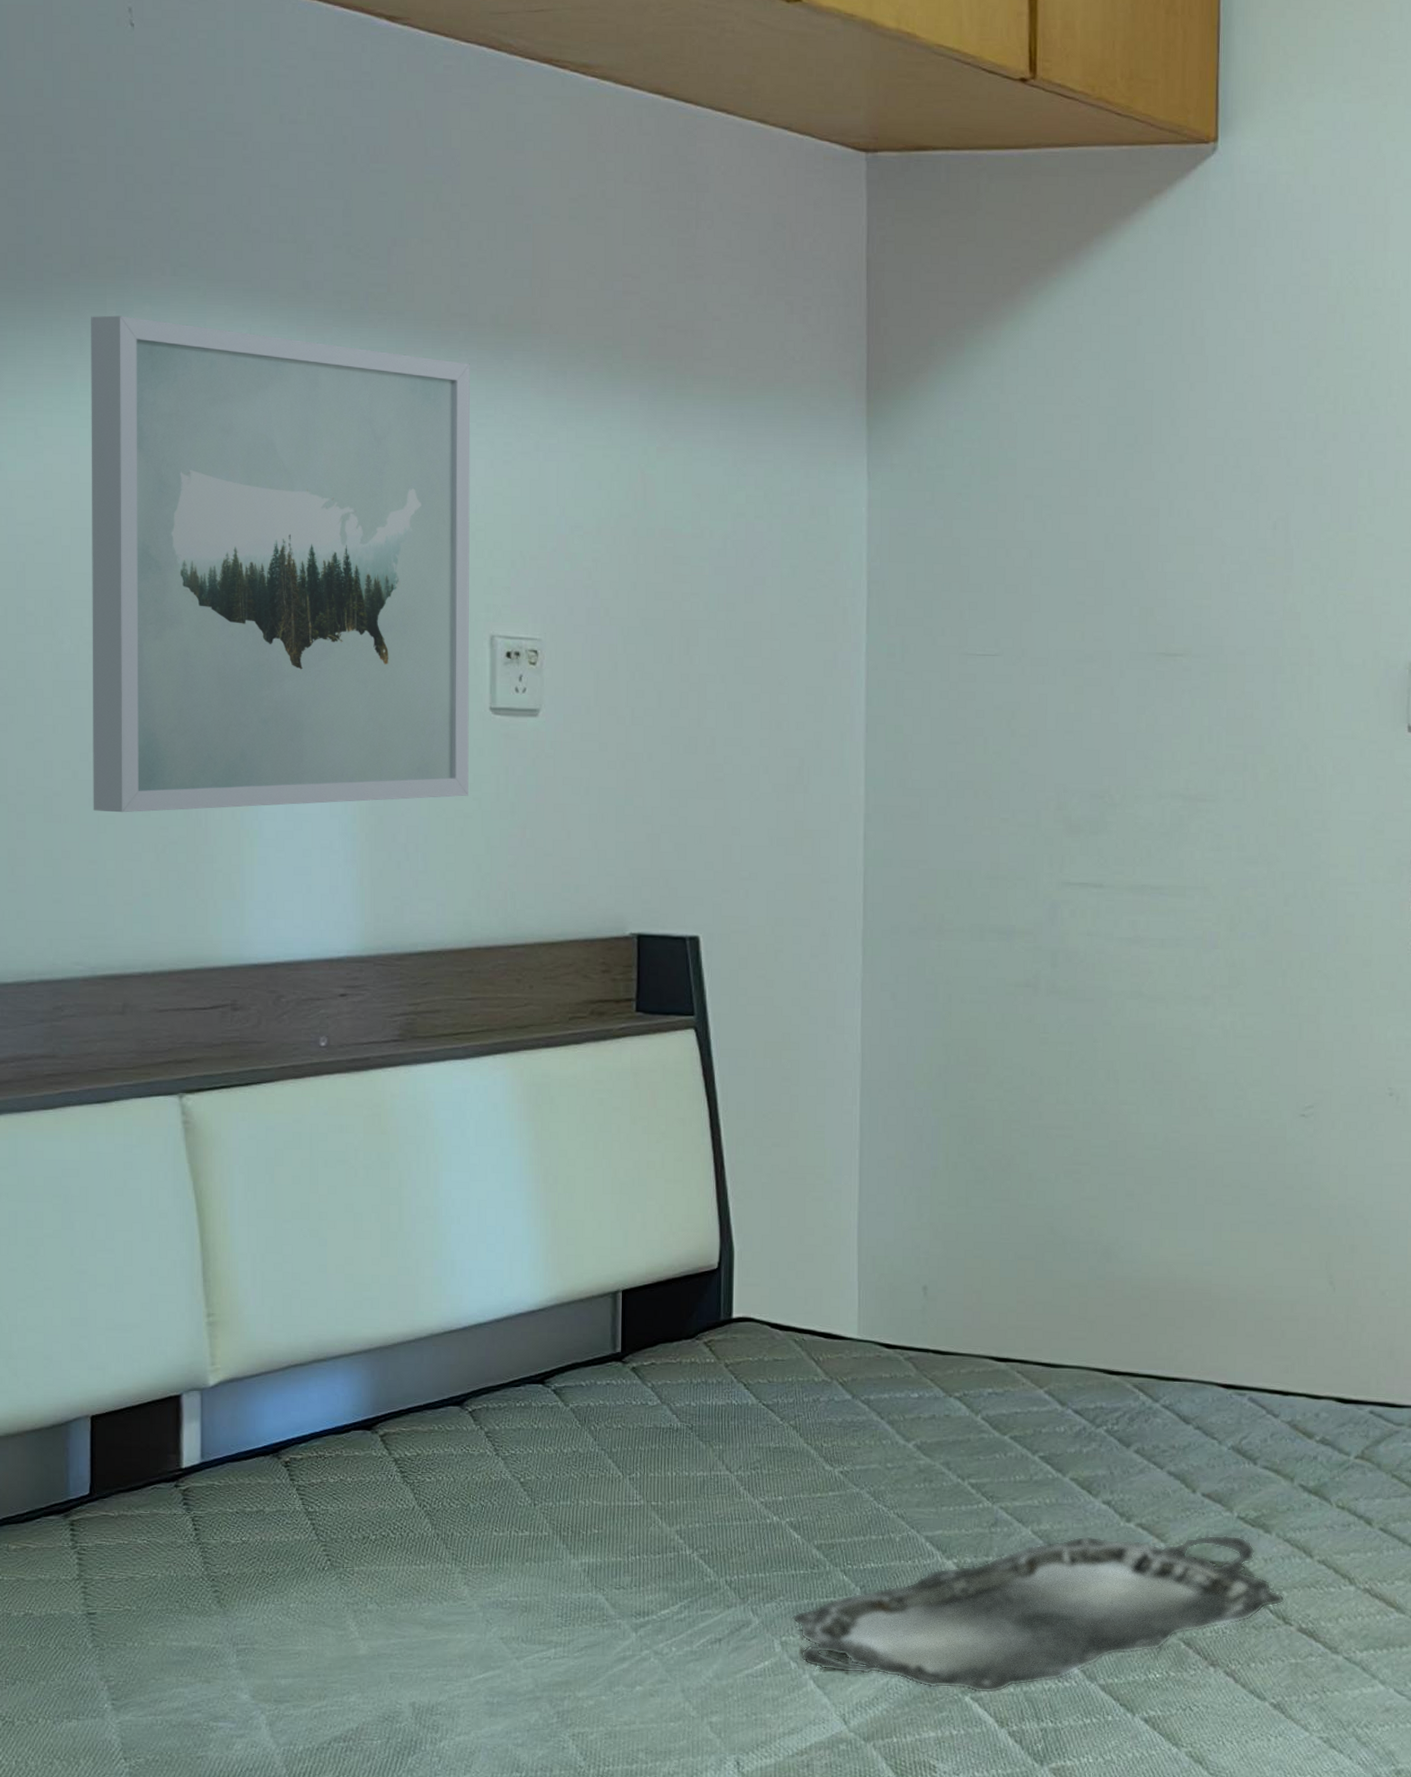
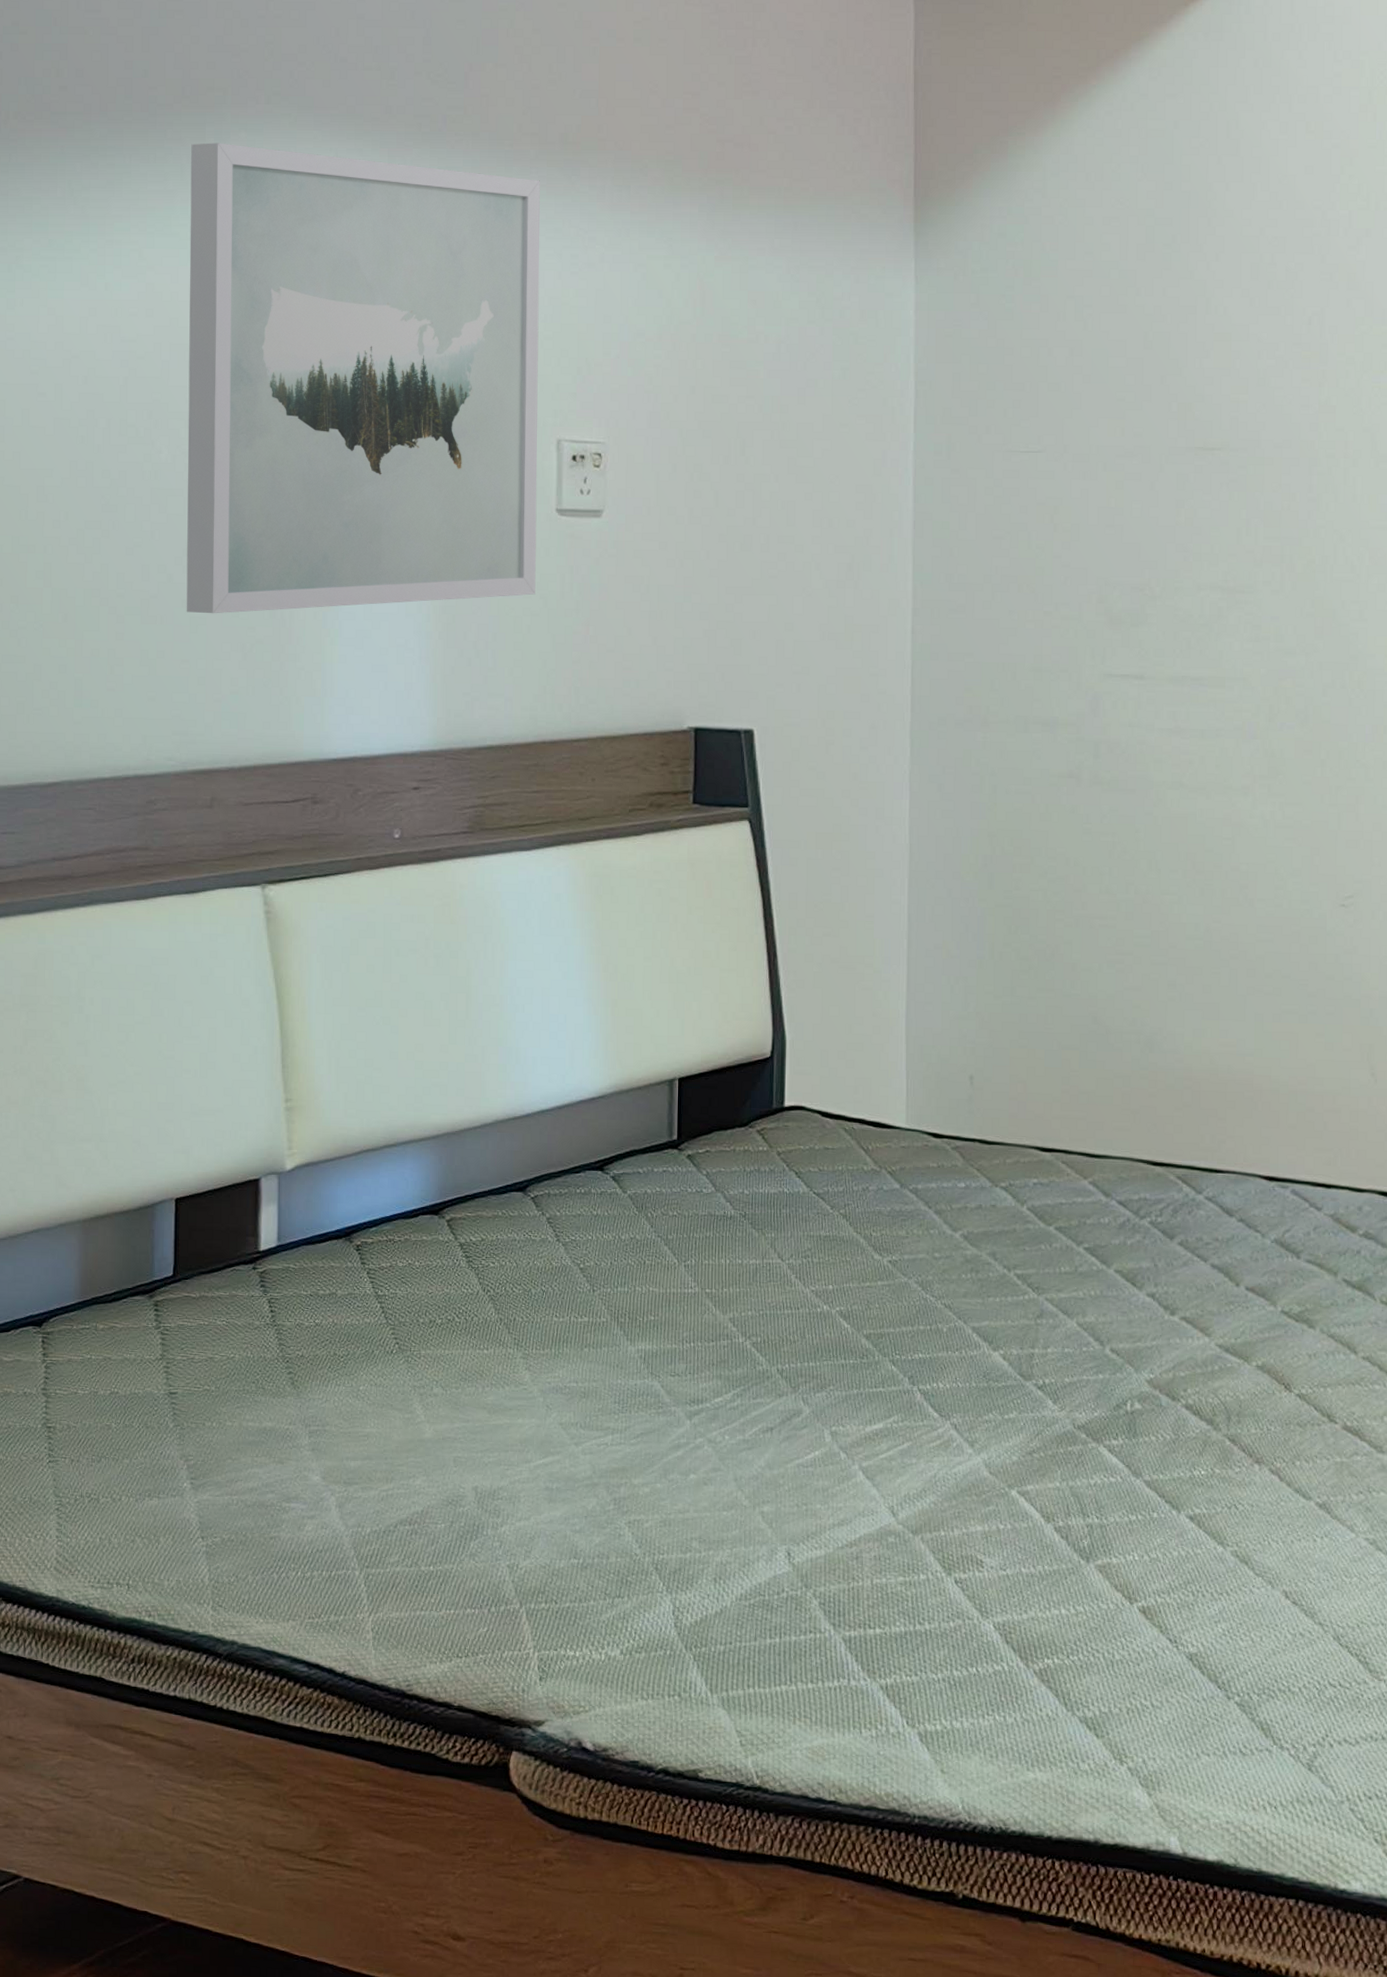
serving tray: present [791,1534,1285,1694] -> none [841,1329,1329,1488]

